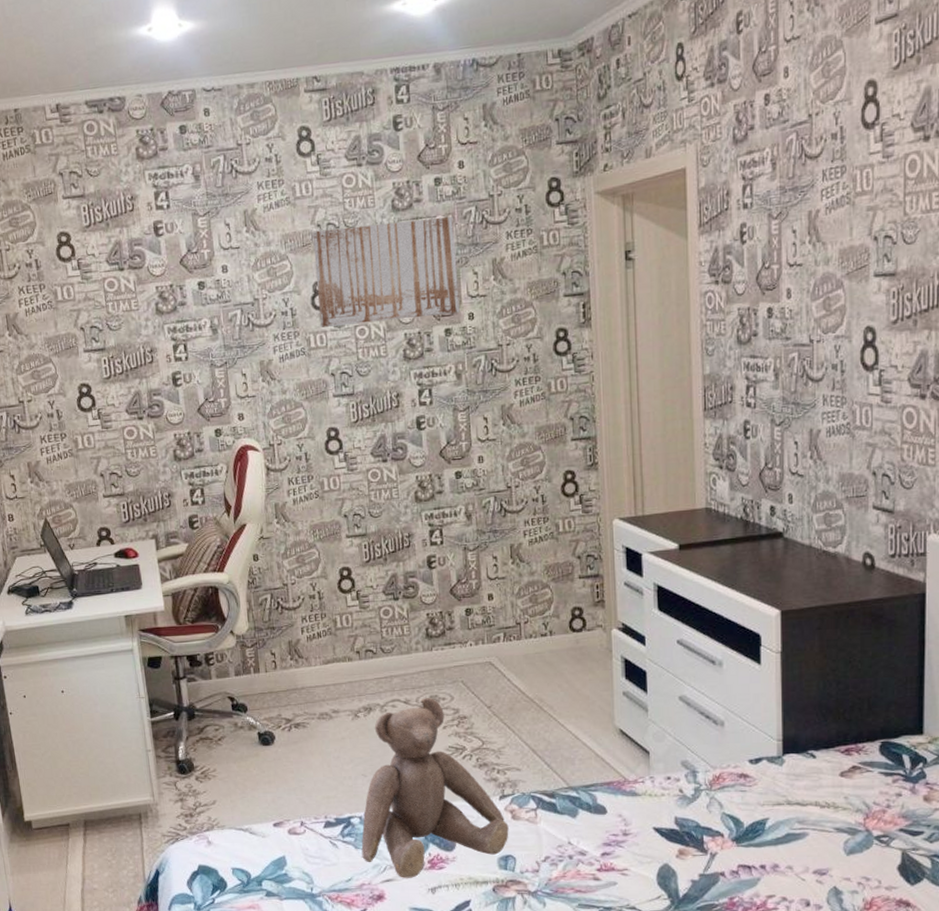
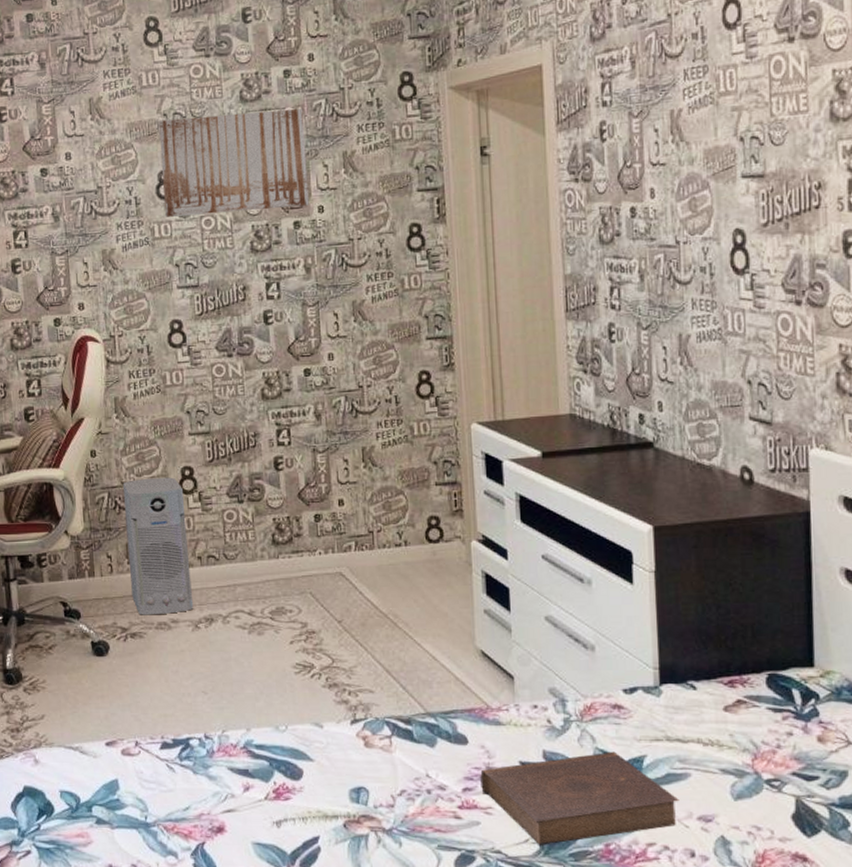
air purifier: none [284,578,353,707] -> present [122,477,194,615]
teddy bear: present [361,698,509,878] -> none [200,610,361,809]
book: none [617,816,797,901] -> present [480,751,679,845]

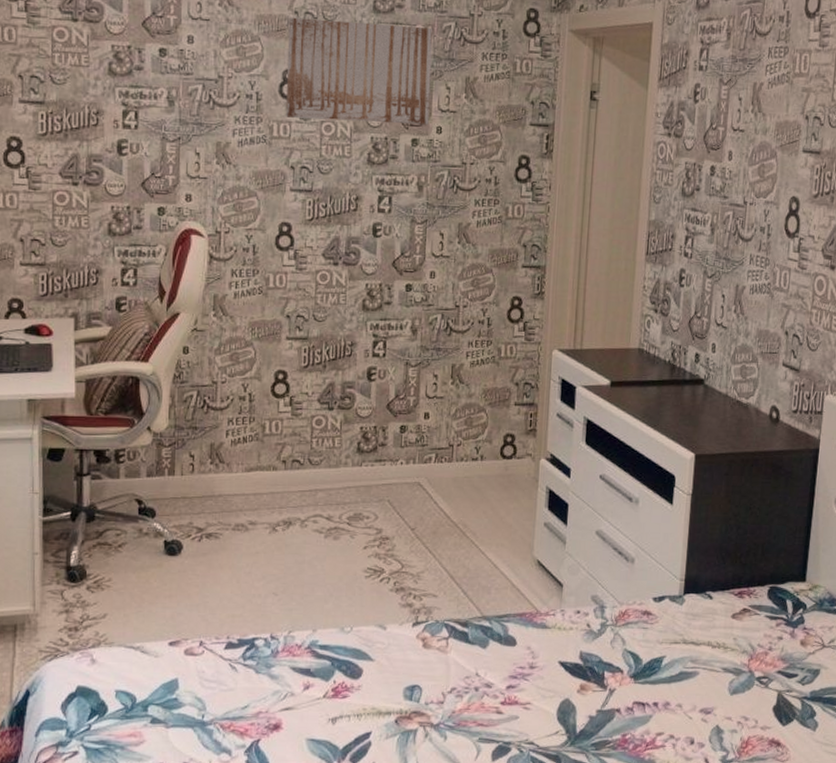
air purifier: present [122,477,194,615] -> none [211,379,275,517]
book: present [480,751,679,845] -> none [523,653,687,736]

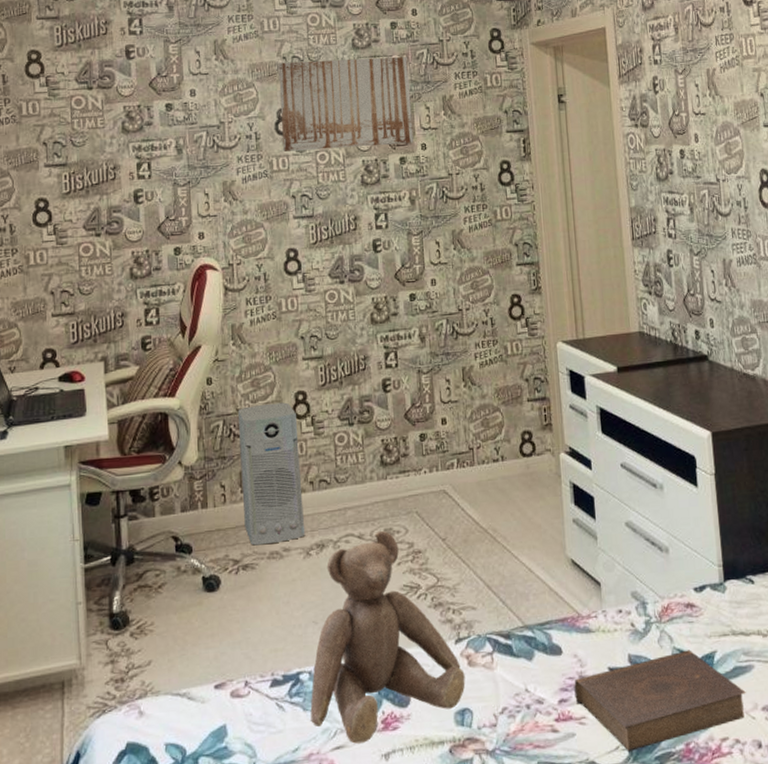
air purifier: none [211,379,275,517] -> present [237,402,306,546]
teddy bear: none [262,515,419,707] -> present [310,531,465,744]
book: none [523,653,687,736] -> present [574,649,746,751]

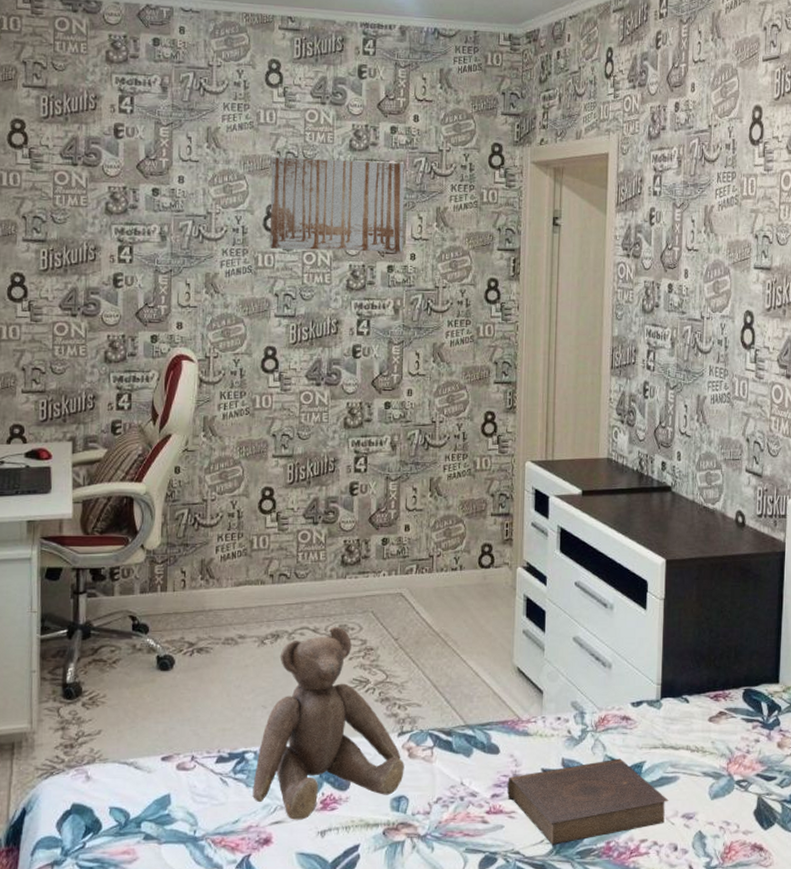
air purifier: present [237,402,306,546] -> none [202,496,262,631]

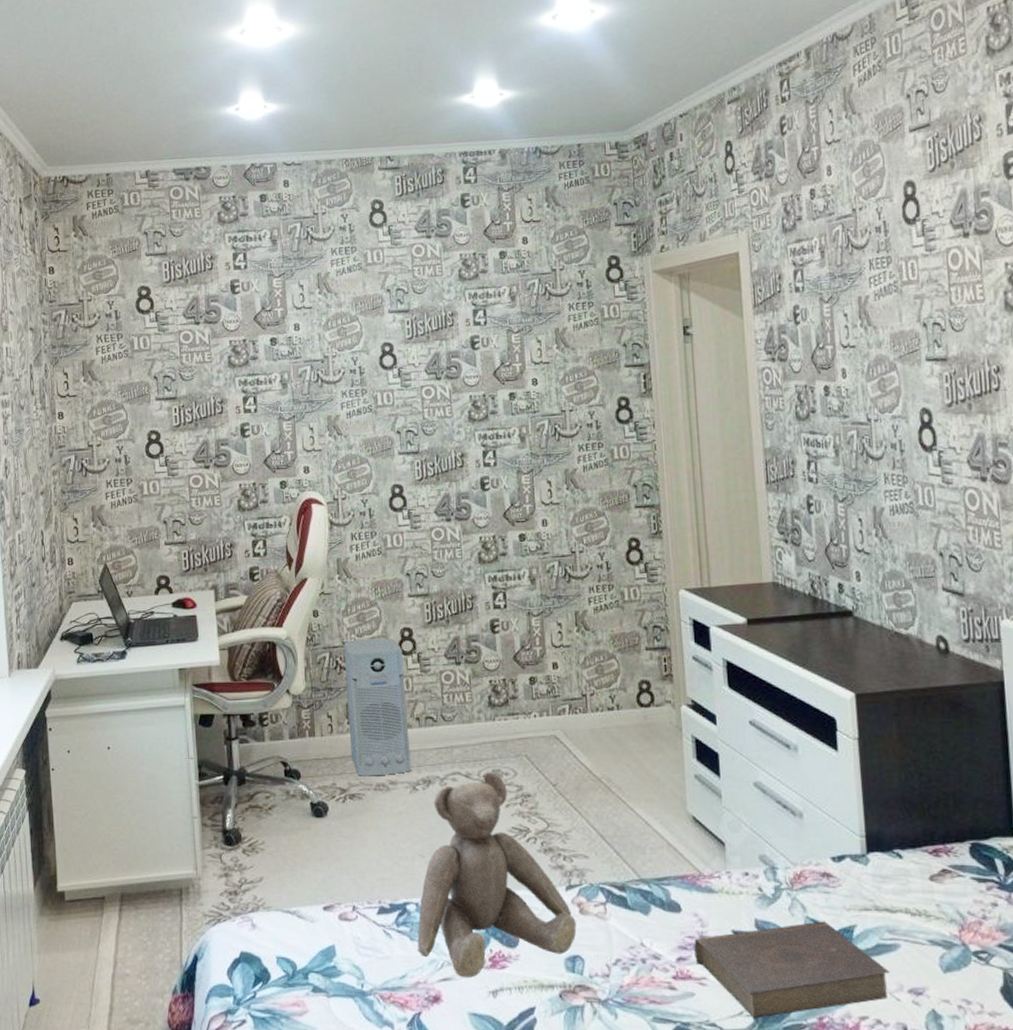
air purifier: none [202,496,262,631] -> present [343,638,412,776]
wall art: present [270,157,405,252] -> none [382,288,524,386]

